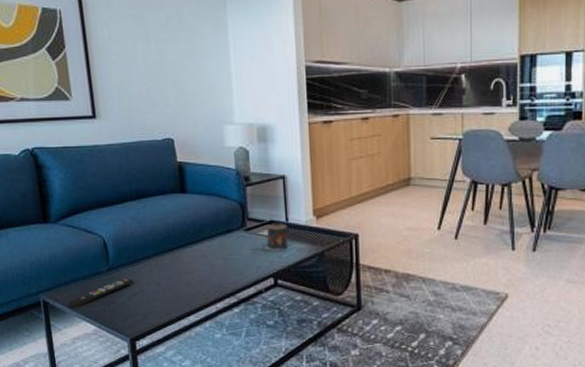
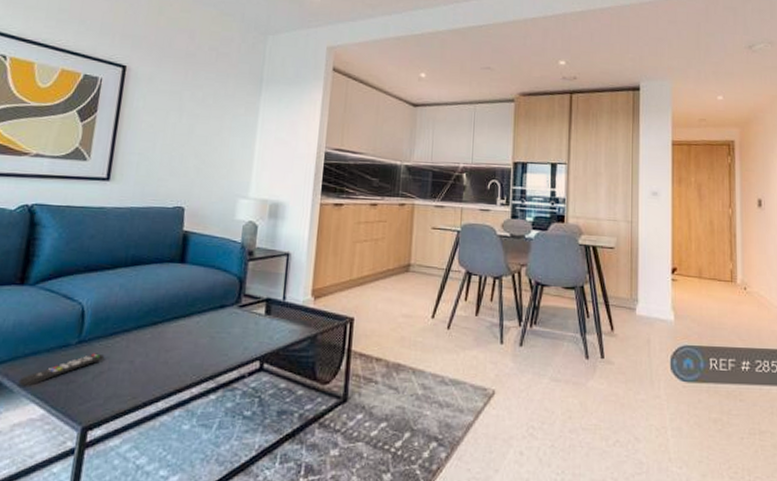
candle: present [264,223,288,253] -> none [256,301,284,333]

